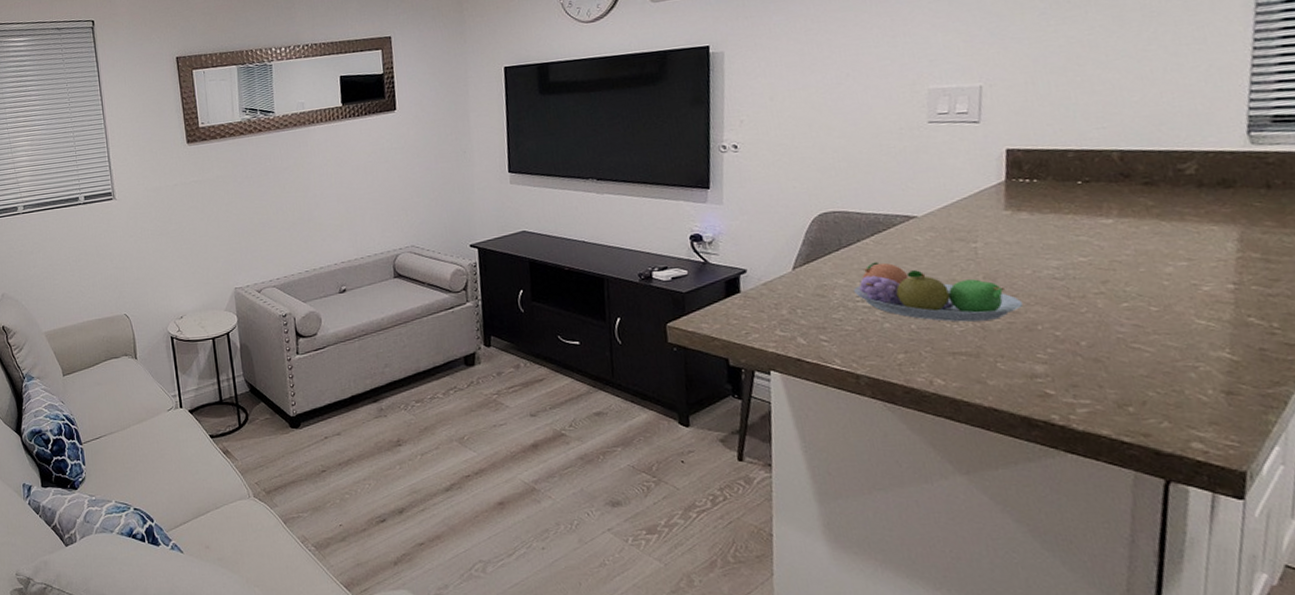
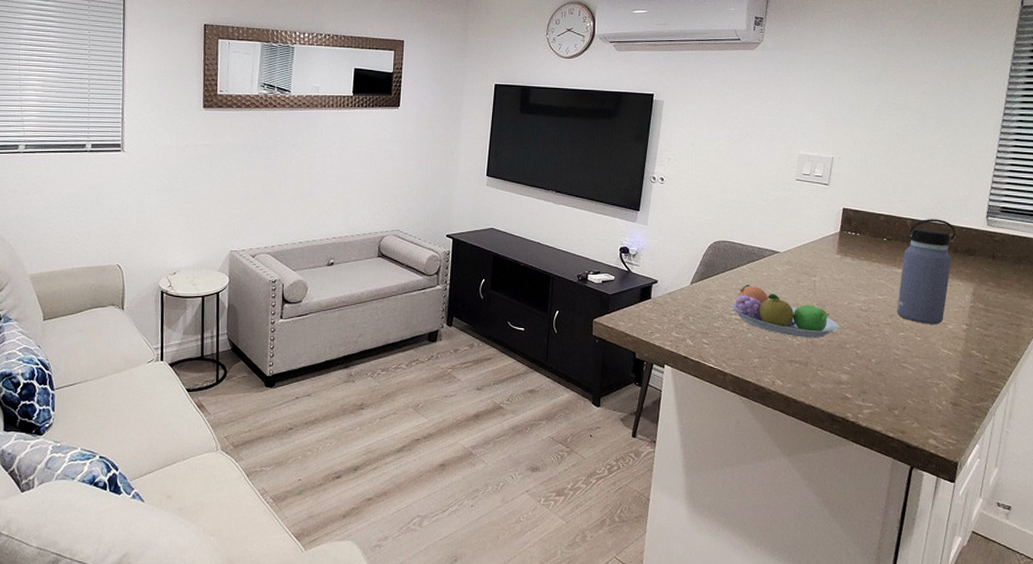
water bottle: none [1111,145,1197,289] -> present [896,219,955,324]

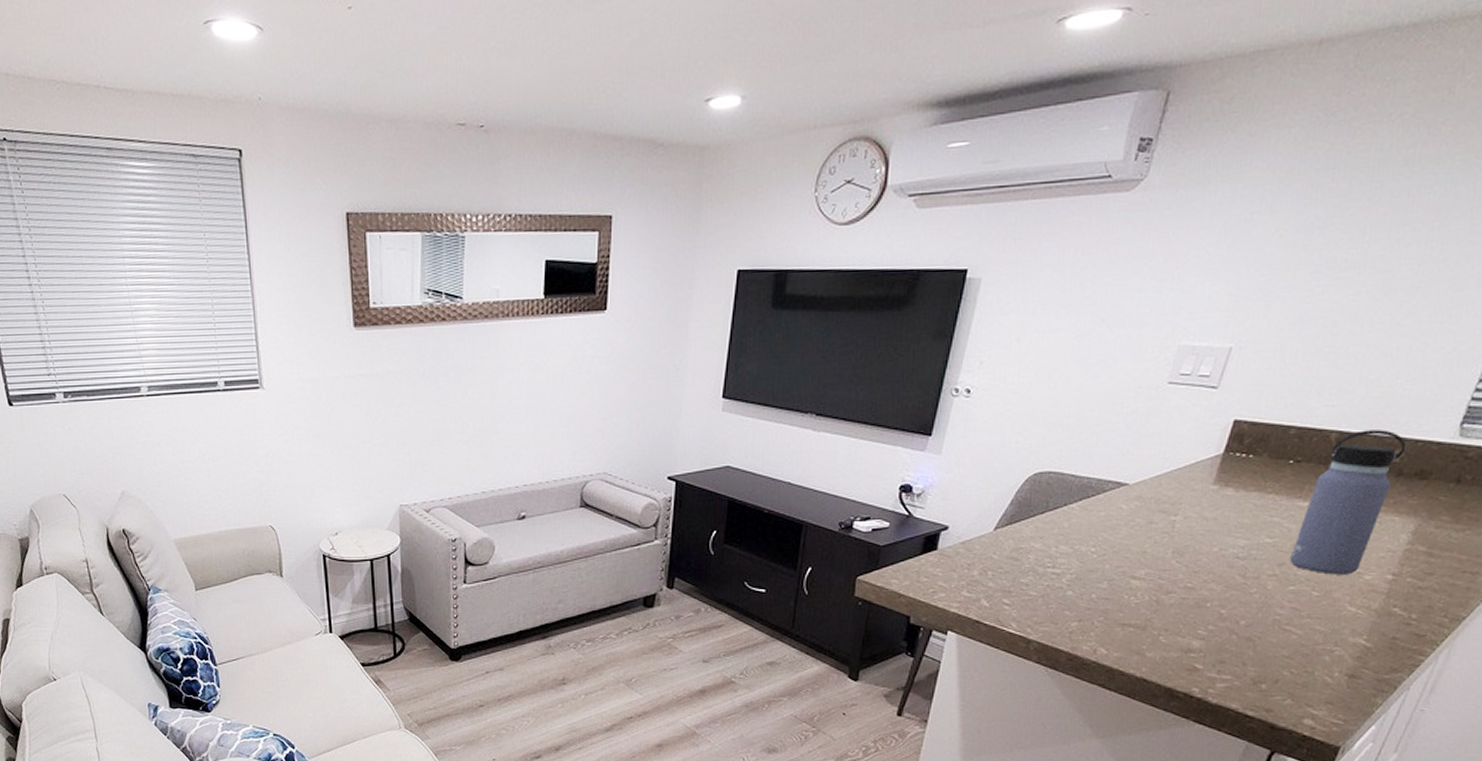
fruit bowl: present [730,284,840,338] -> none [1046,528,1202,595]

